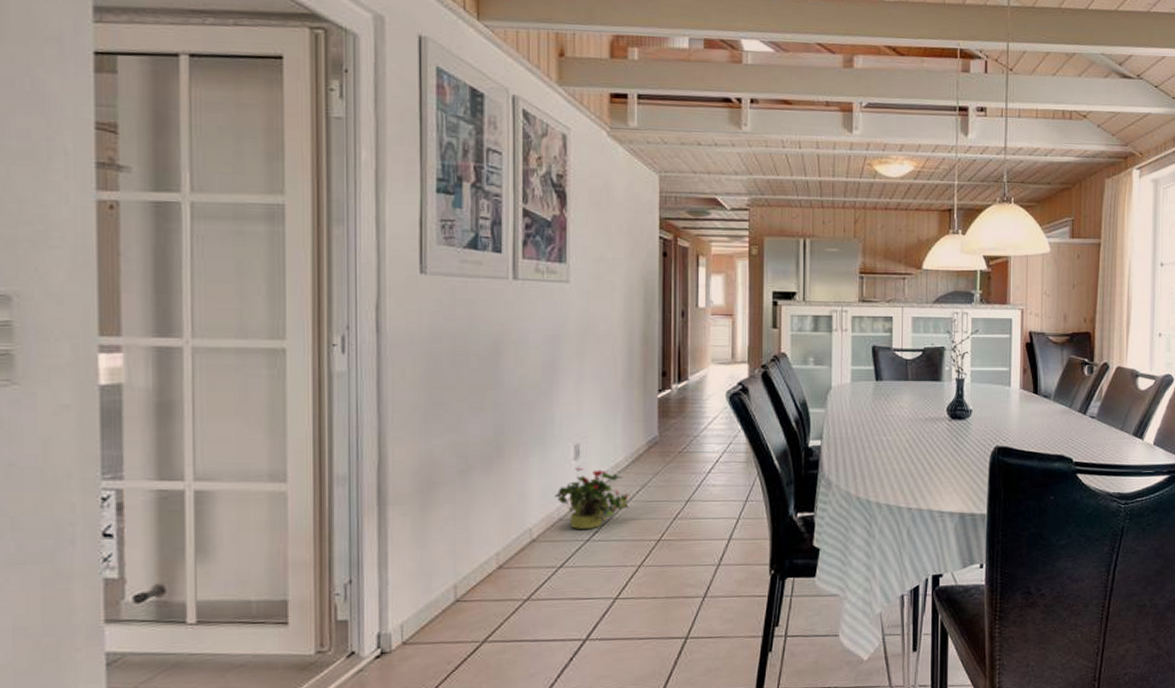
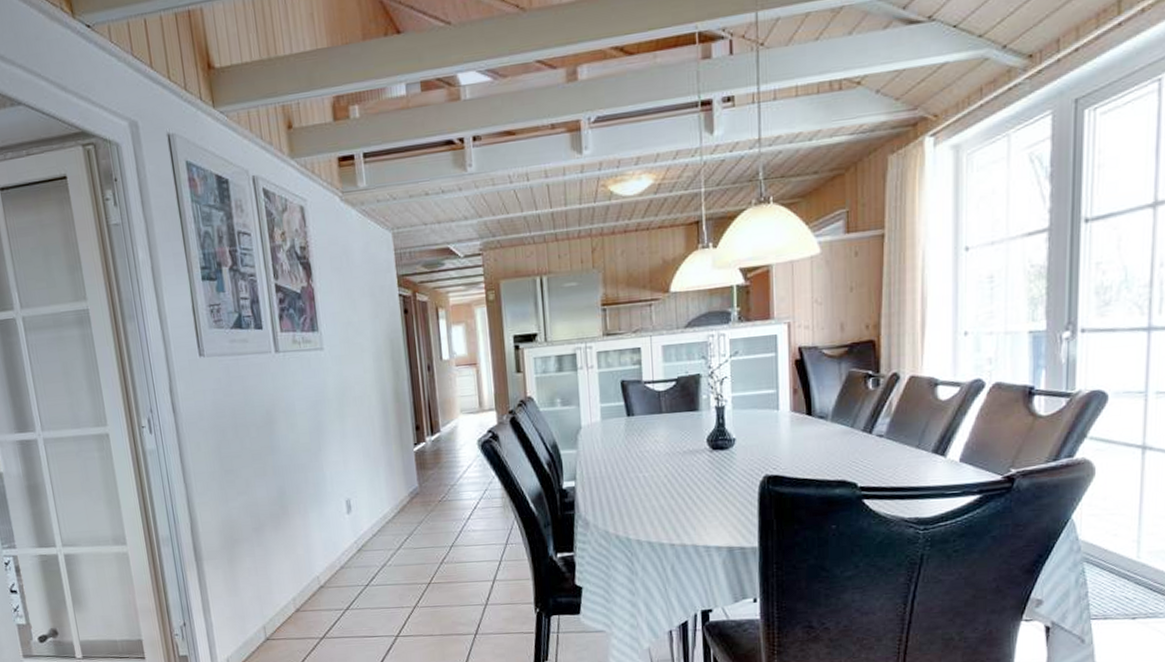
potted plant: present [555,466,630,529] -> none [334,519,399,576]

